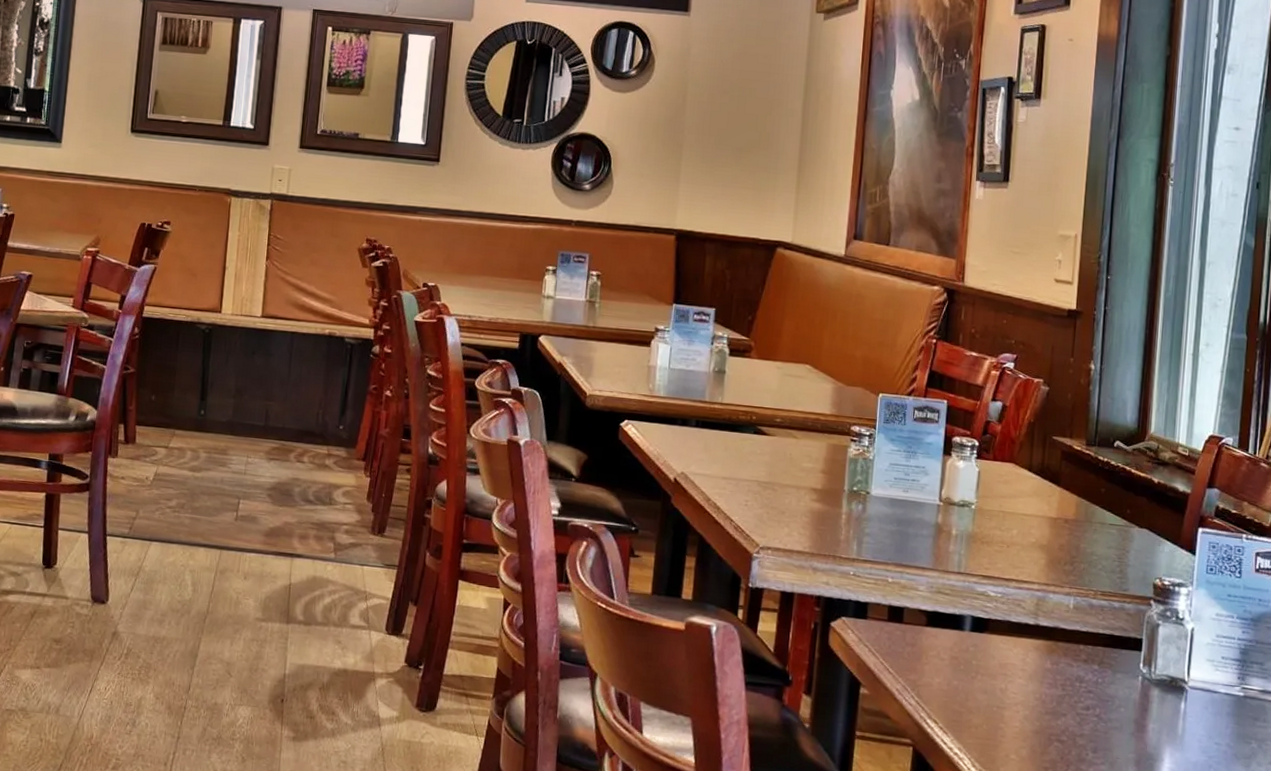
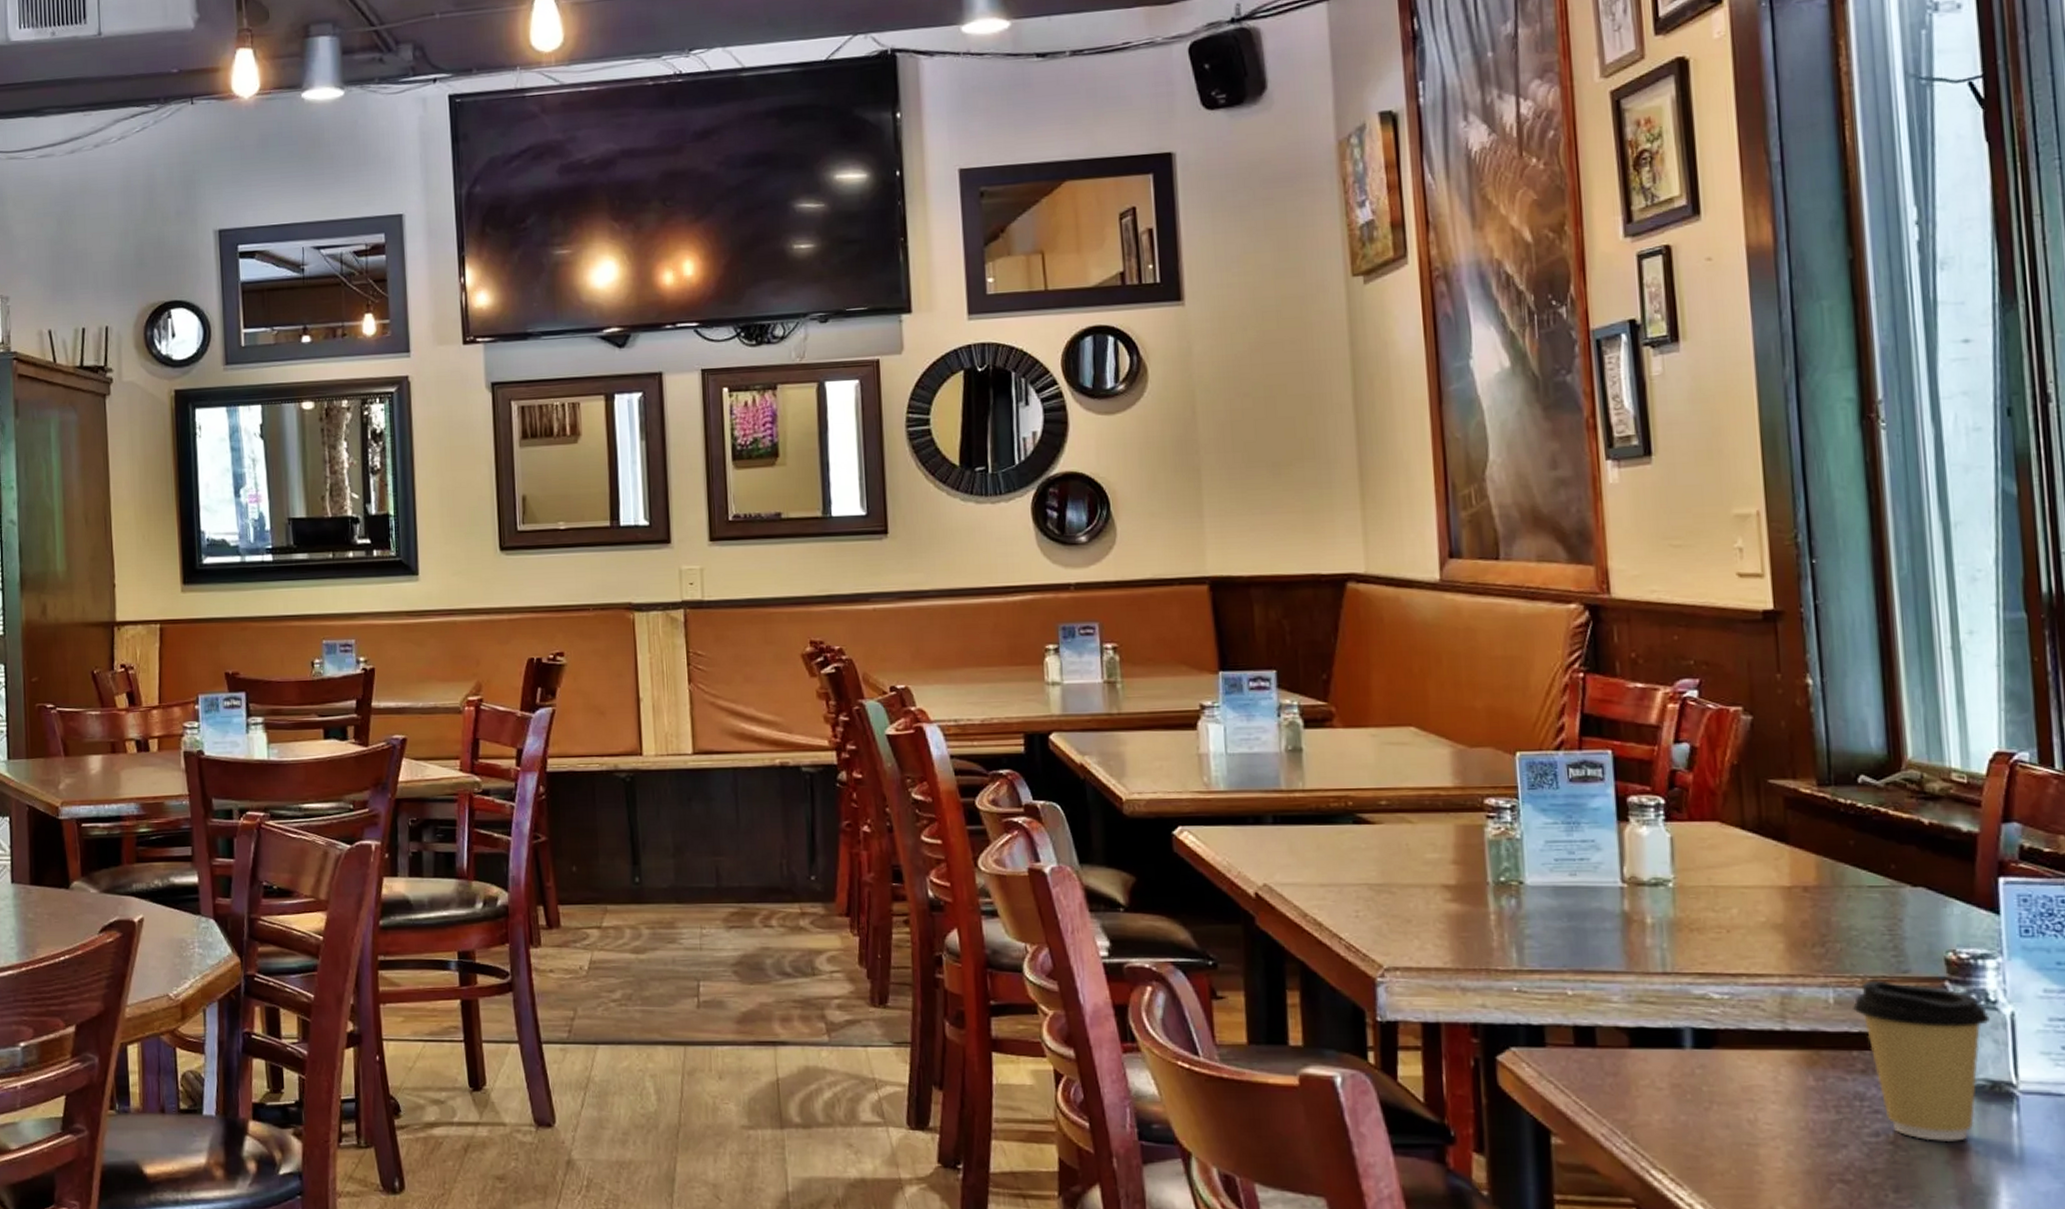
coffee cup: none [1085,594,1177,719] -> present [1853,980,1990,1141]

